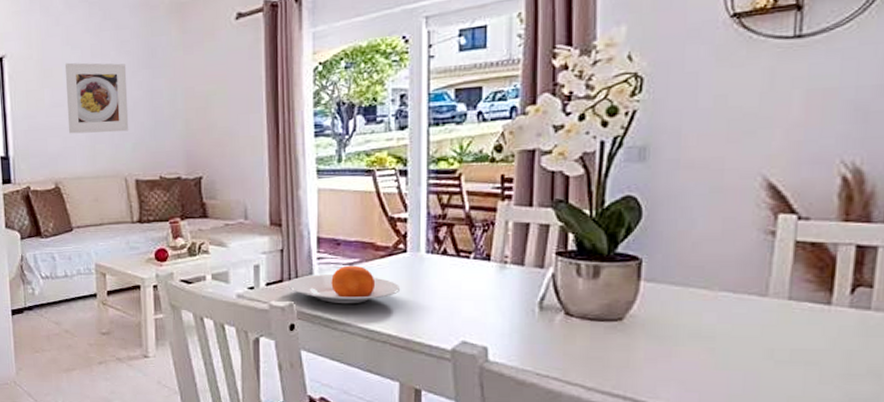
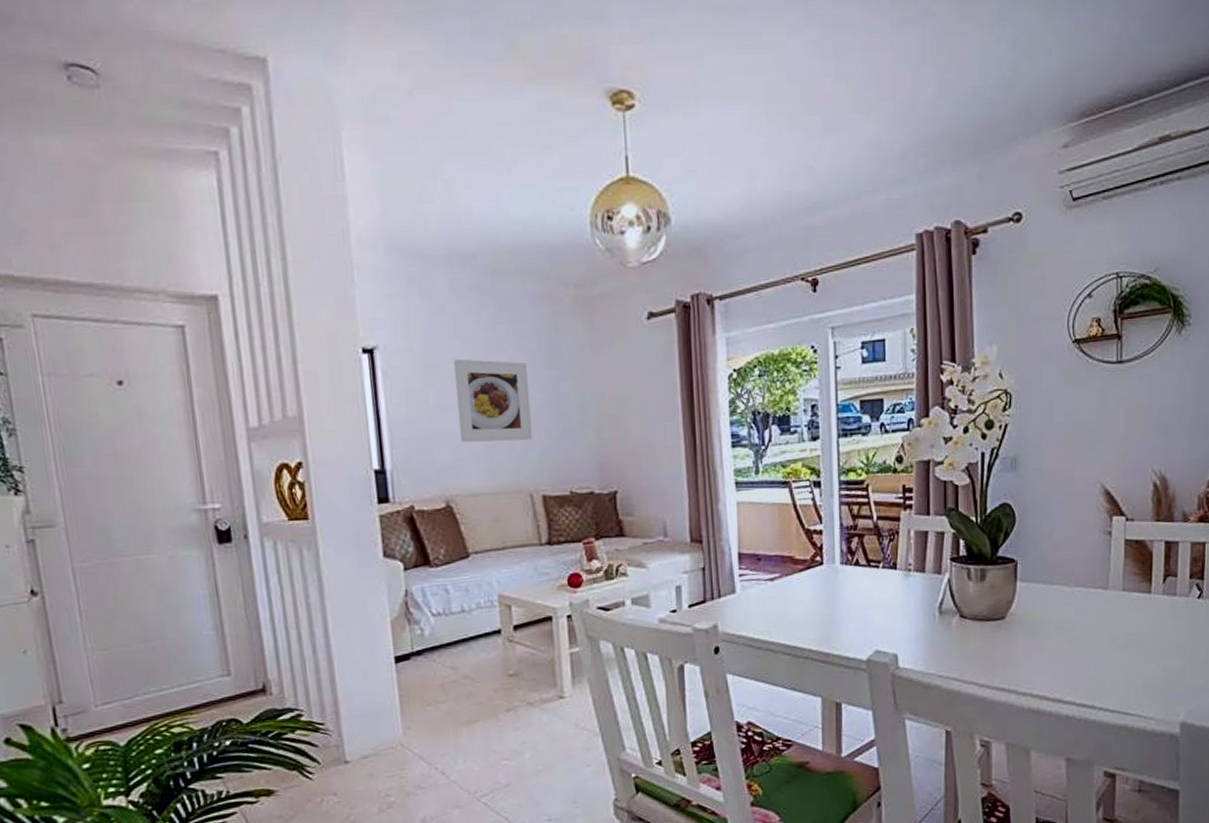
plate: present [288,265,401,304] -> none [711,580,819,622]

